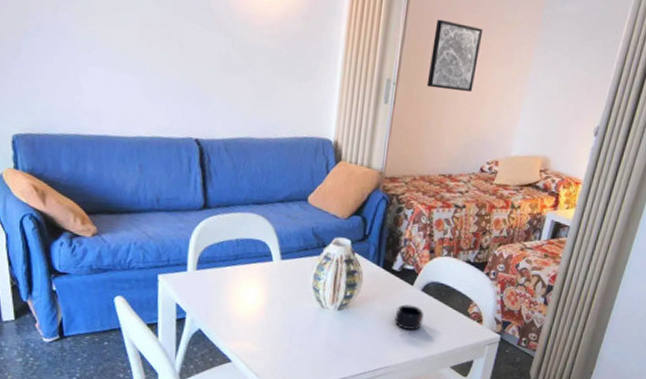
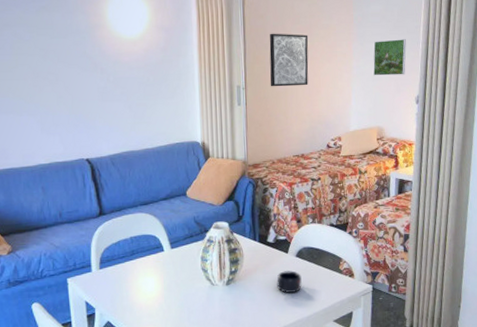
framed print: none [552,50,599,99] -> present [373,39,406,76]

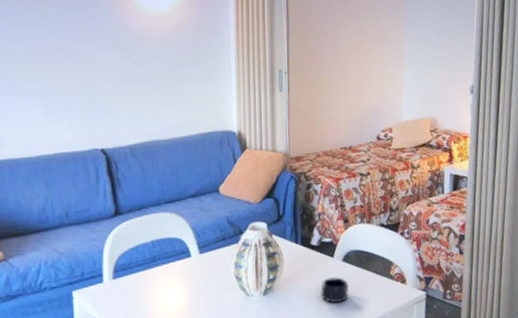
wall art: present [269,33,309,87] -> none [315,13,358,72]
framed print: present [373,39,406,76] -> none [426,25,460,63]

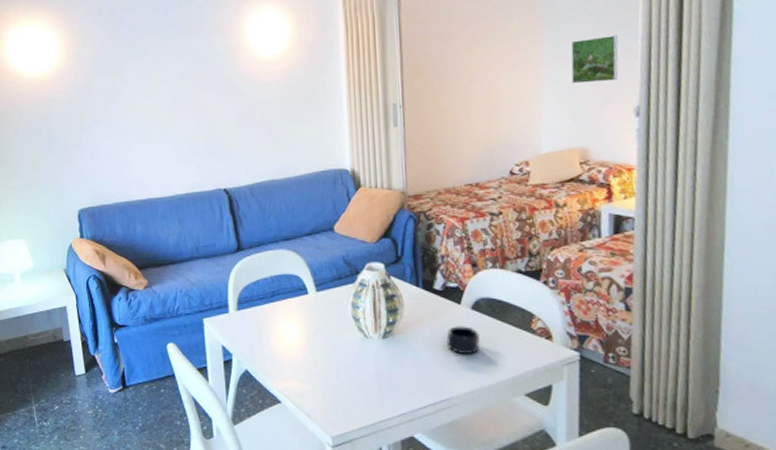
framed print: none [426,25,460,63] -> present [571,35,619,84]

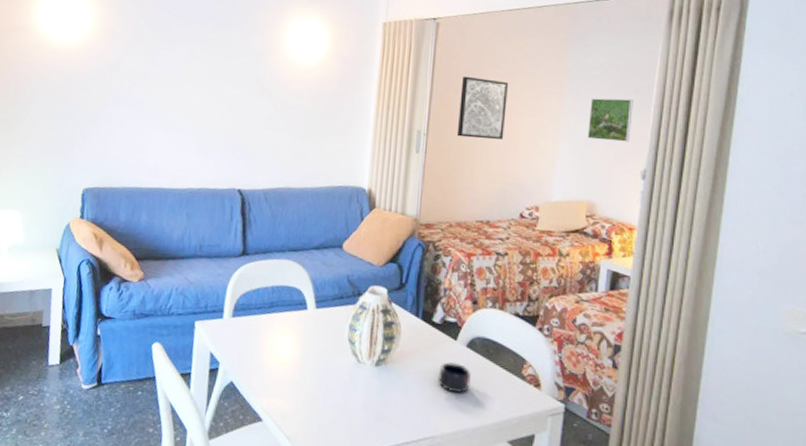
wall art: none [431,39,483,103] -> present [456,76,509,140]

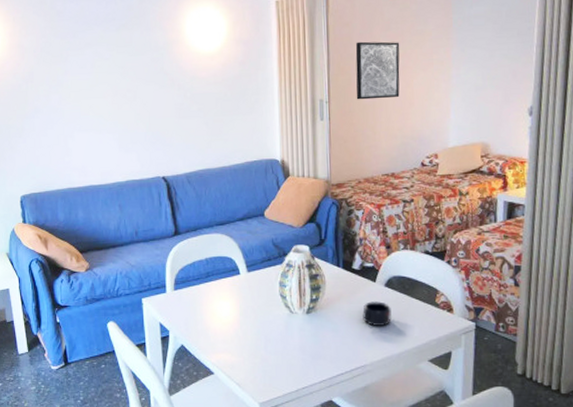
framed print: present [588,98,633,142] -> none [476,42,517,85]

